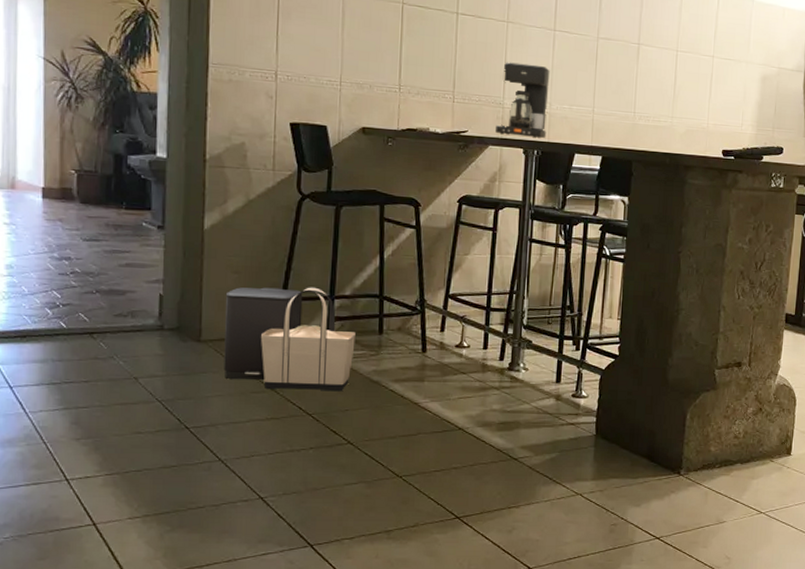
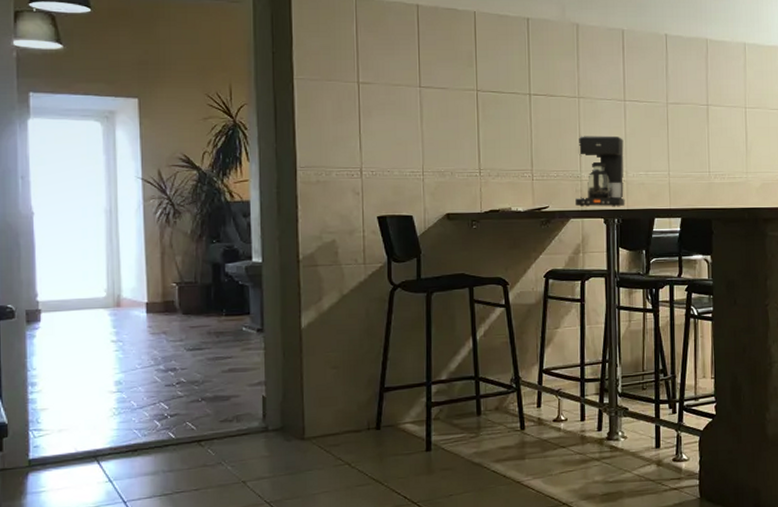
pedal bin: present [224,287,303,380] -> none [325,379,401,474]
shopping bag: present [261,287,356,392] -> none [363,375,455,481]

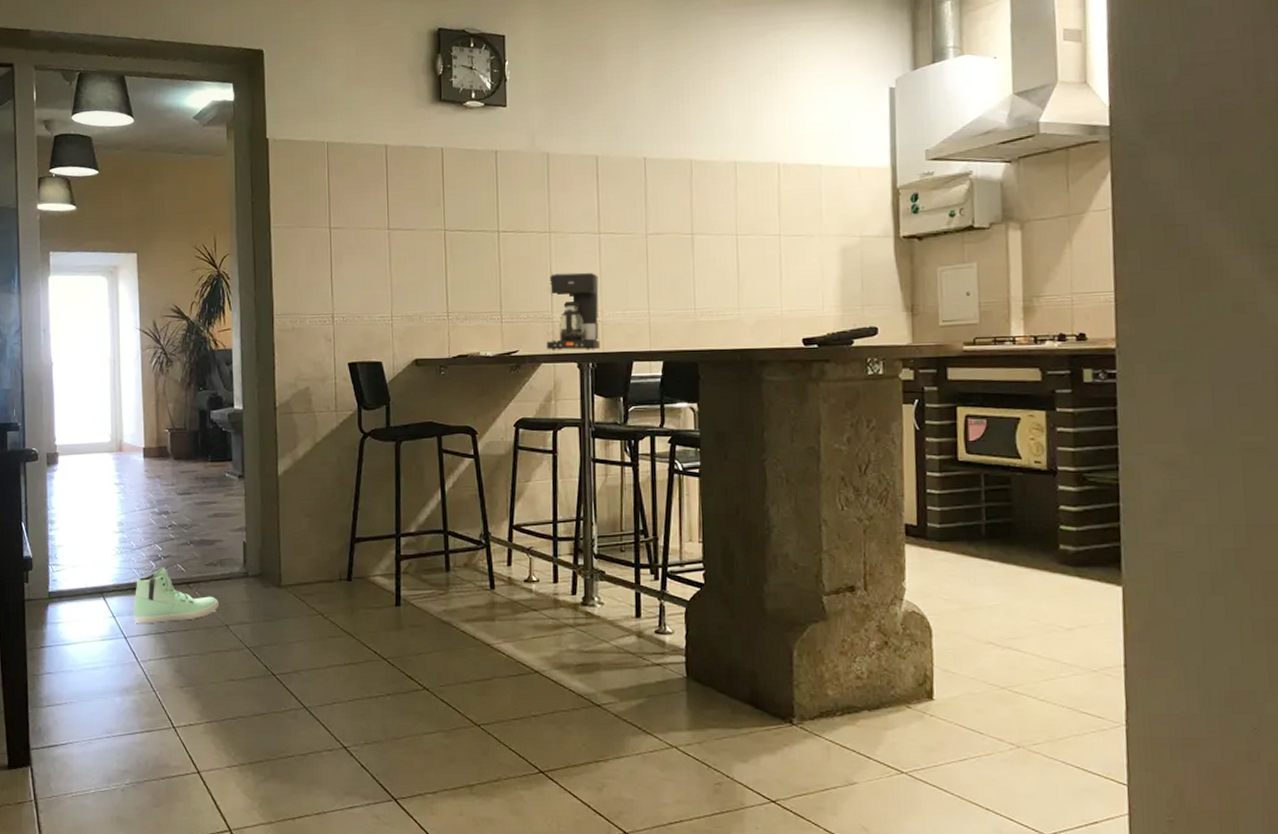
sneaker: none [134,426,236,487] -> present [134,567,220,624]

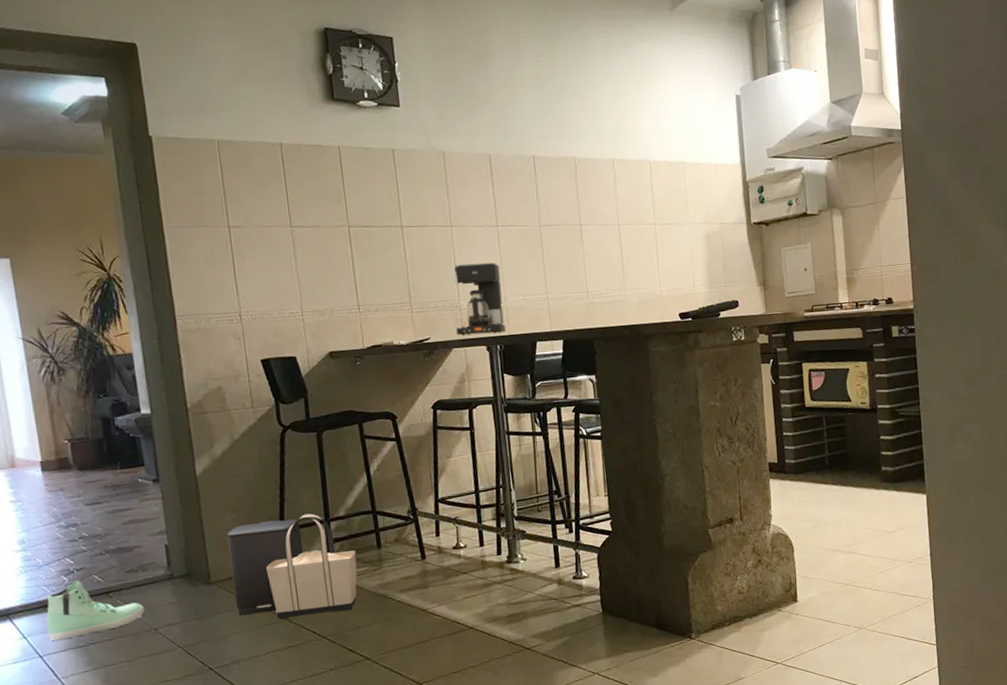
pedal bin: none [300,529,371,623] -> present [226,519,303,615]
shopping bag: none [335,526,424,634] -> present [266,513,357,619]

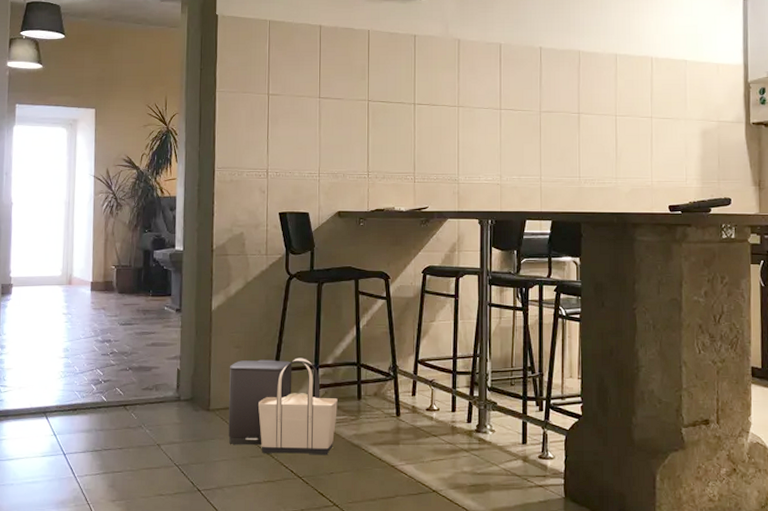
sneaker: present [47,580,145,641] -> none [73,390,153,442]
coffee maker: present [454,262,507,336] -> none [452,142,499,209]

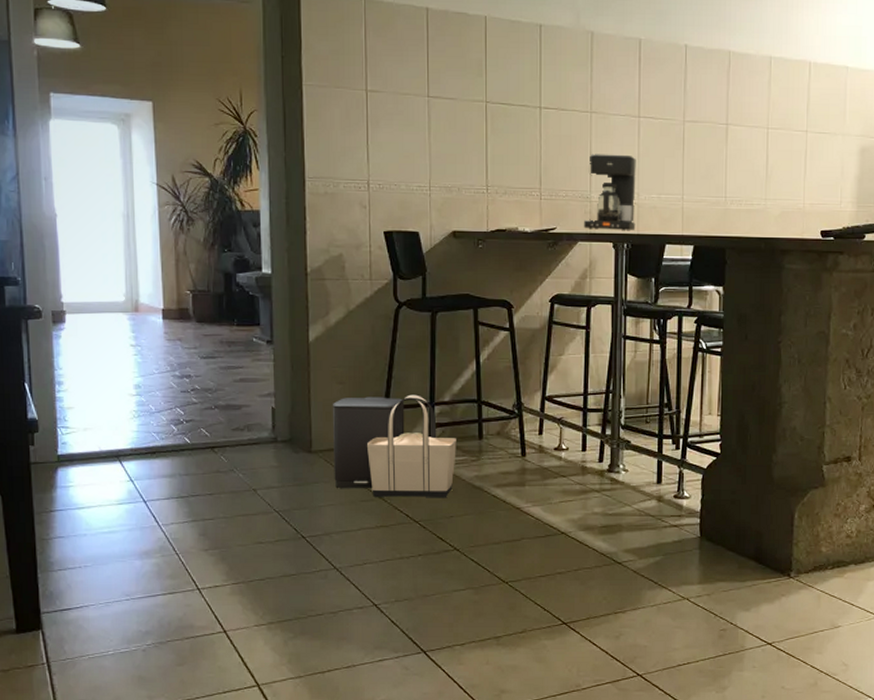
coffee maker: none [452,142,499,209] -> present [583,154,636,231]

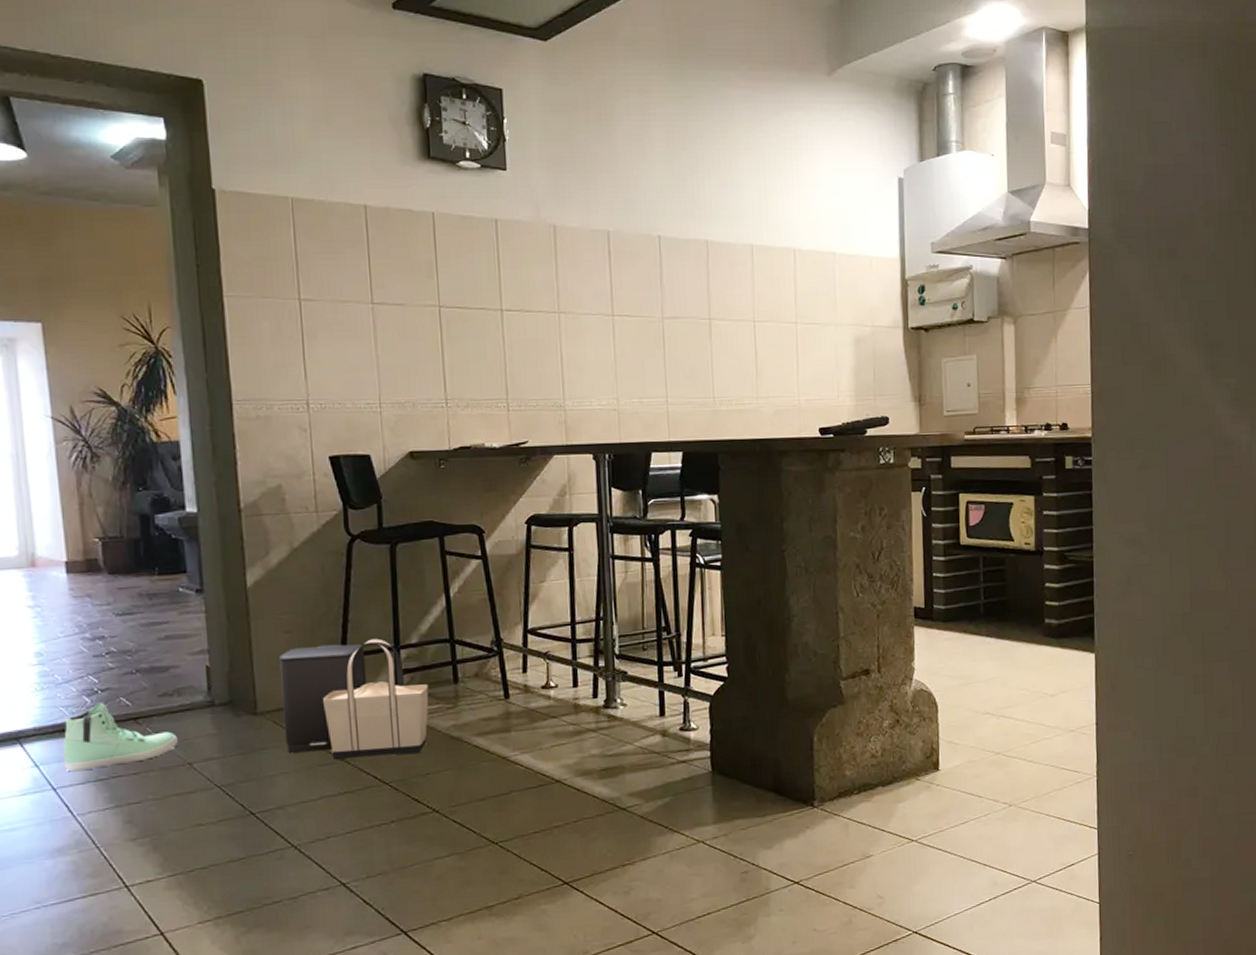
sneaker: none [153,431,247,488] -> present [63,702,179,772]
coffee maker: present [583,154,636,231] -> none [558,357,617,441]

